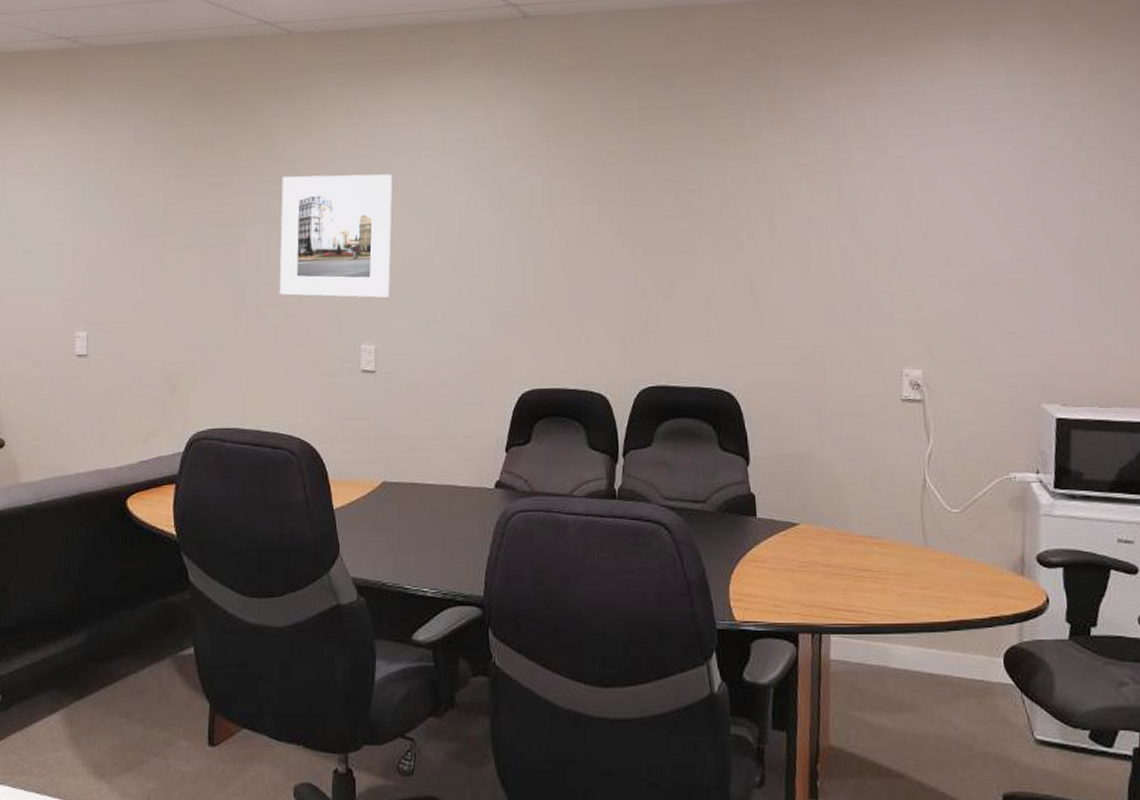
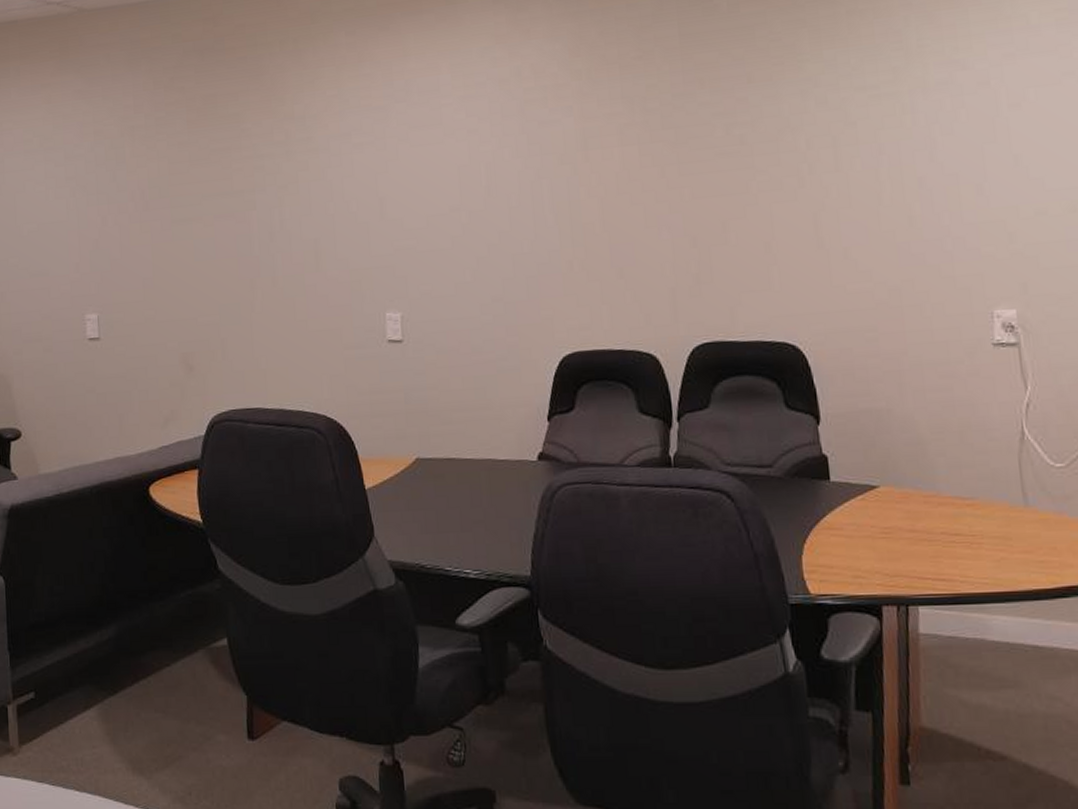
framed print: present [279,174,393,298] -> none [292,126,414,264]

